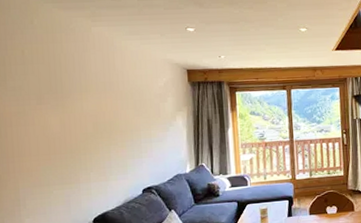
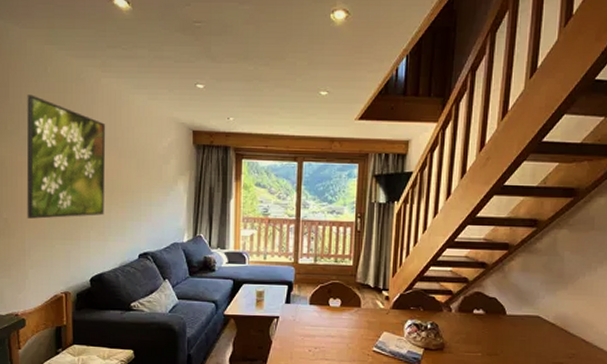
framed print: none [13,46,104,168] -> present [26,94,106,219]

